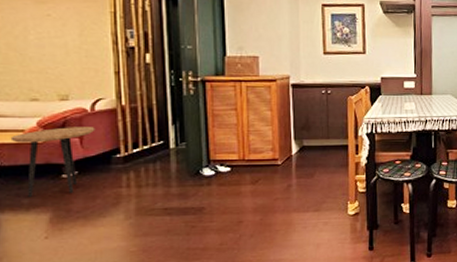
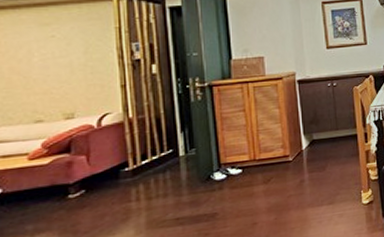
side table: present [10,127,95,197] -> none [13,143,102,223]

